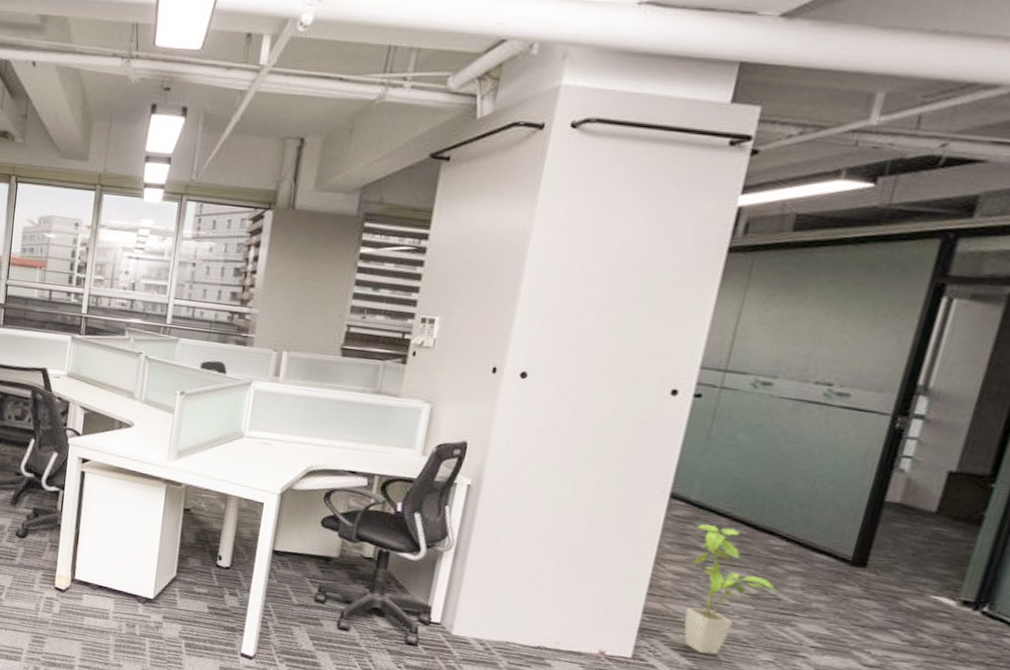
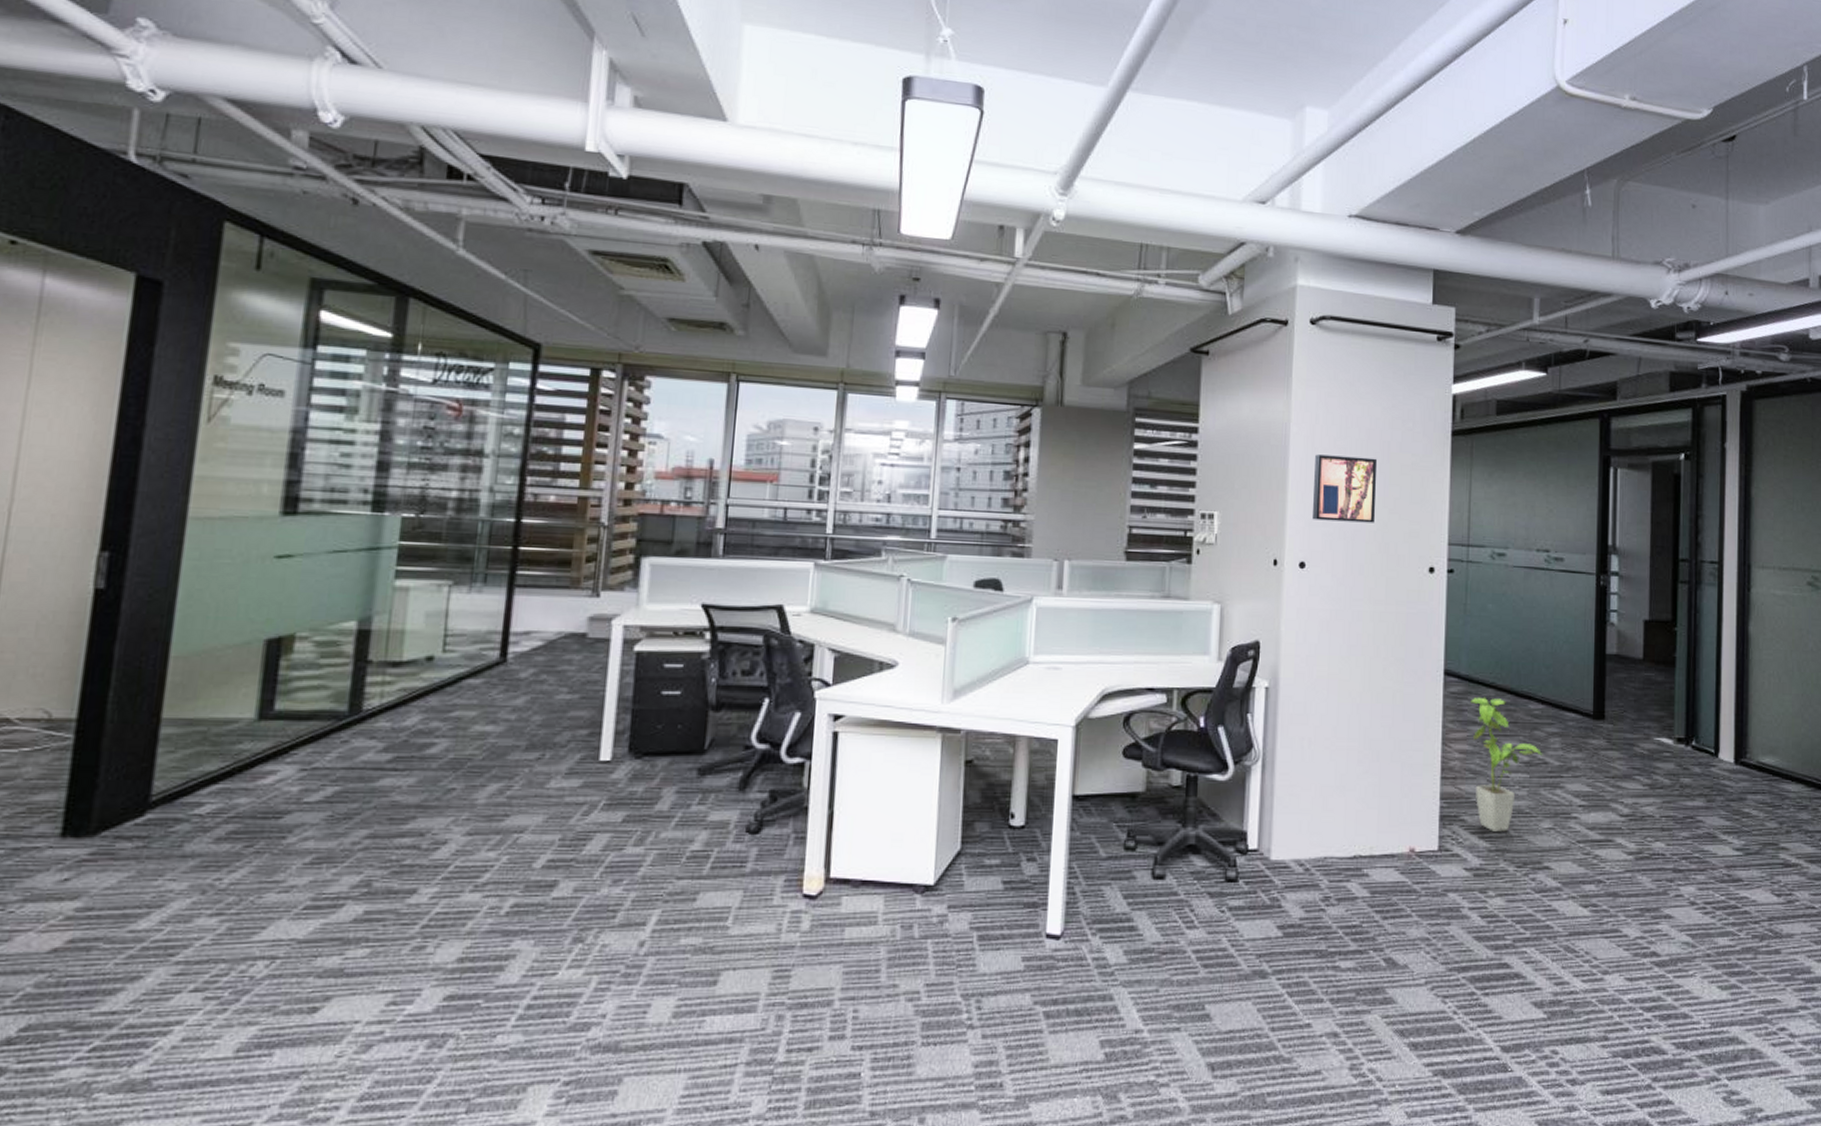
wall art: none [542,266,629,340] -> present [1313,454,1378,523]

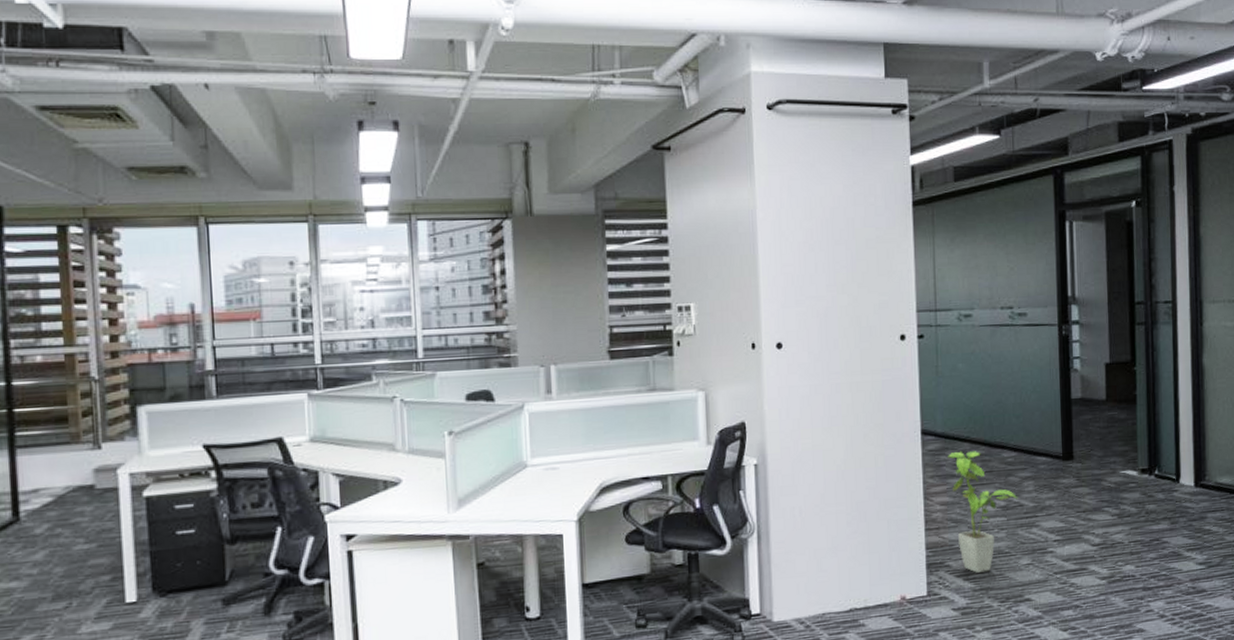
wall art: present [1313,454,1378,523] -> none [783,236,845,301]

